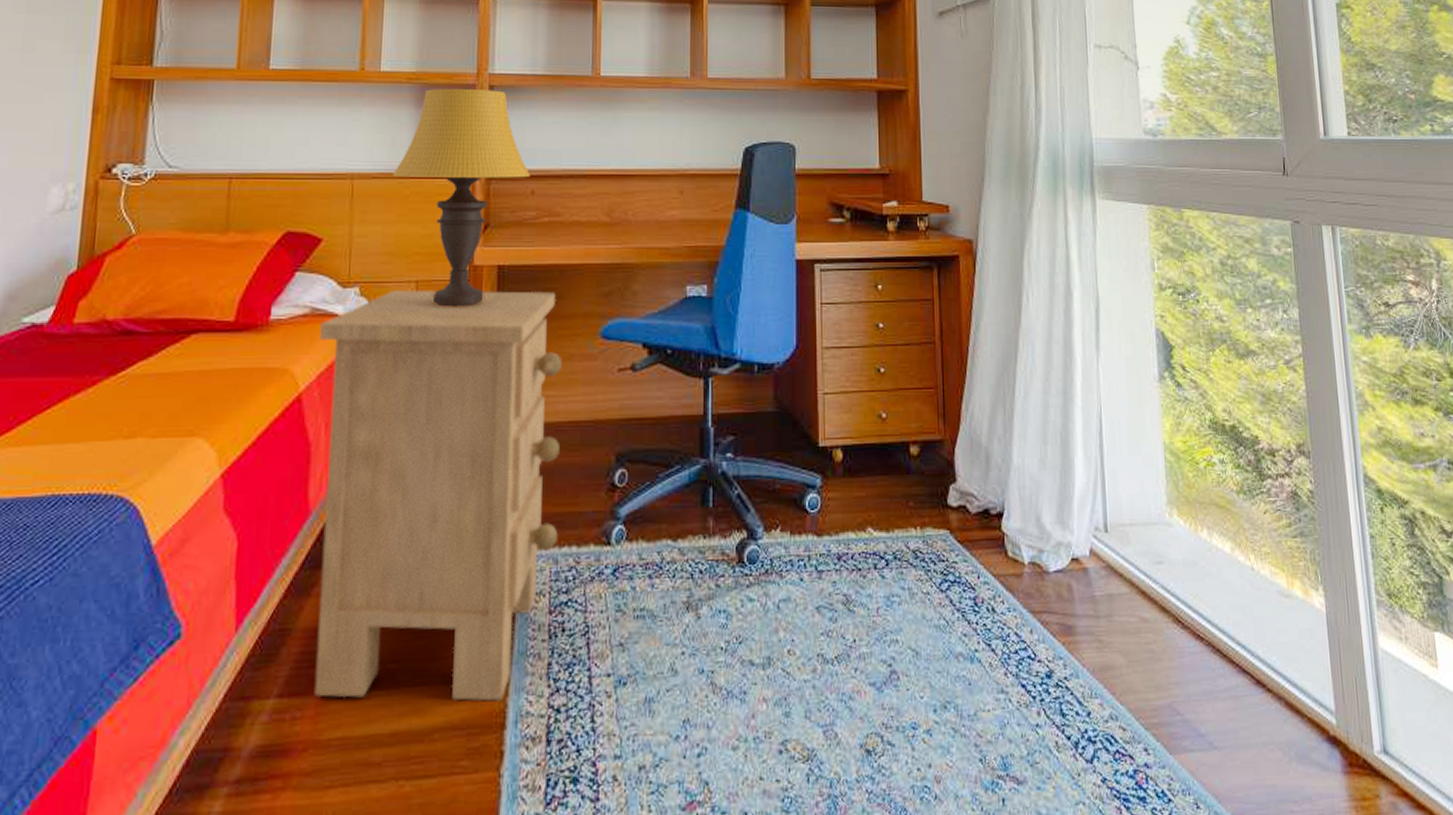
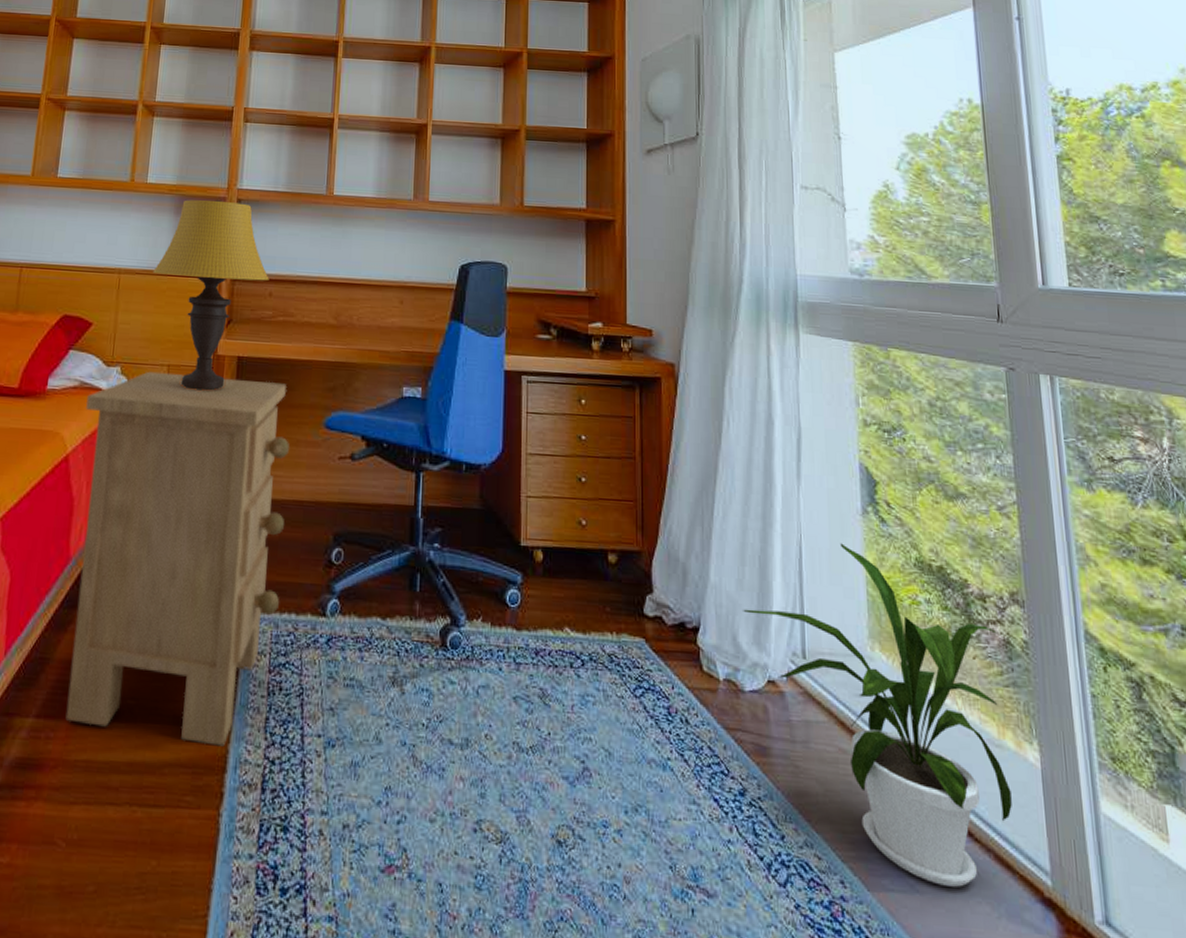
house plant: none [1046,412,1301,739] -> present [743,543,1012,887]

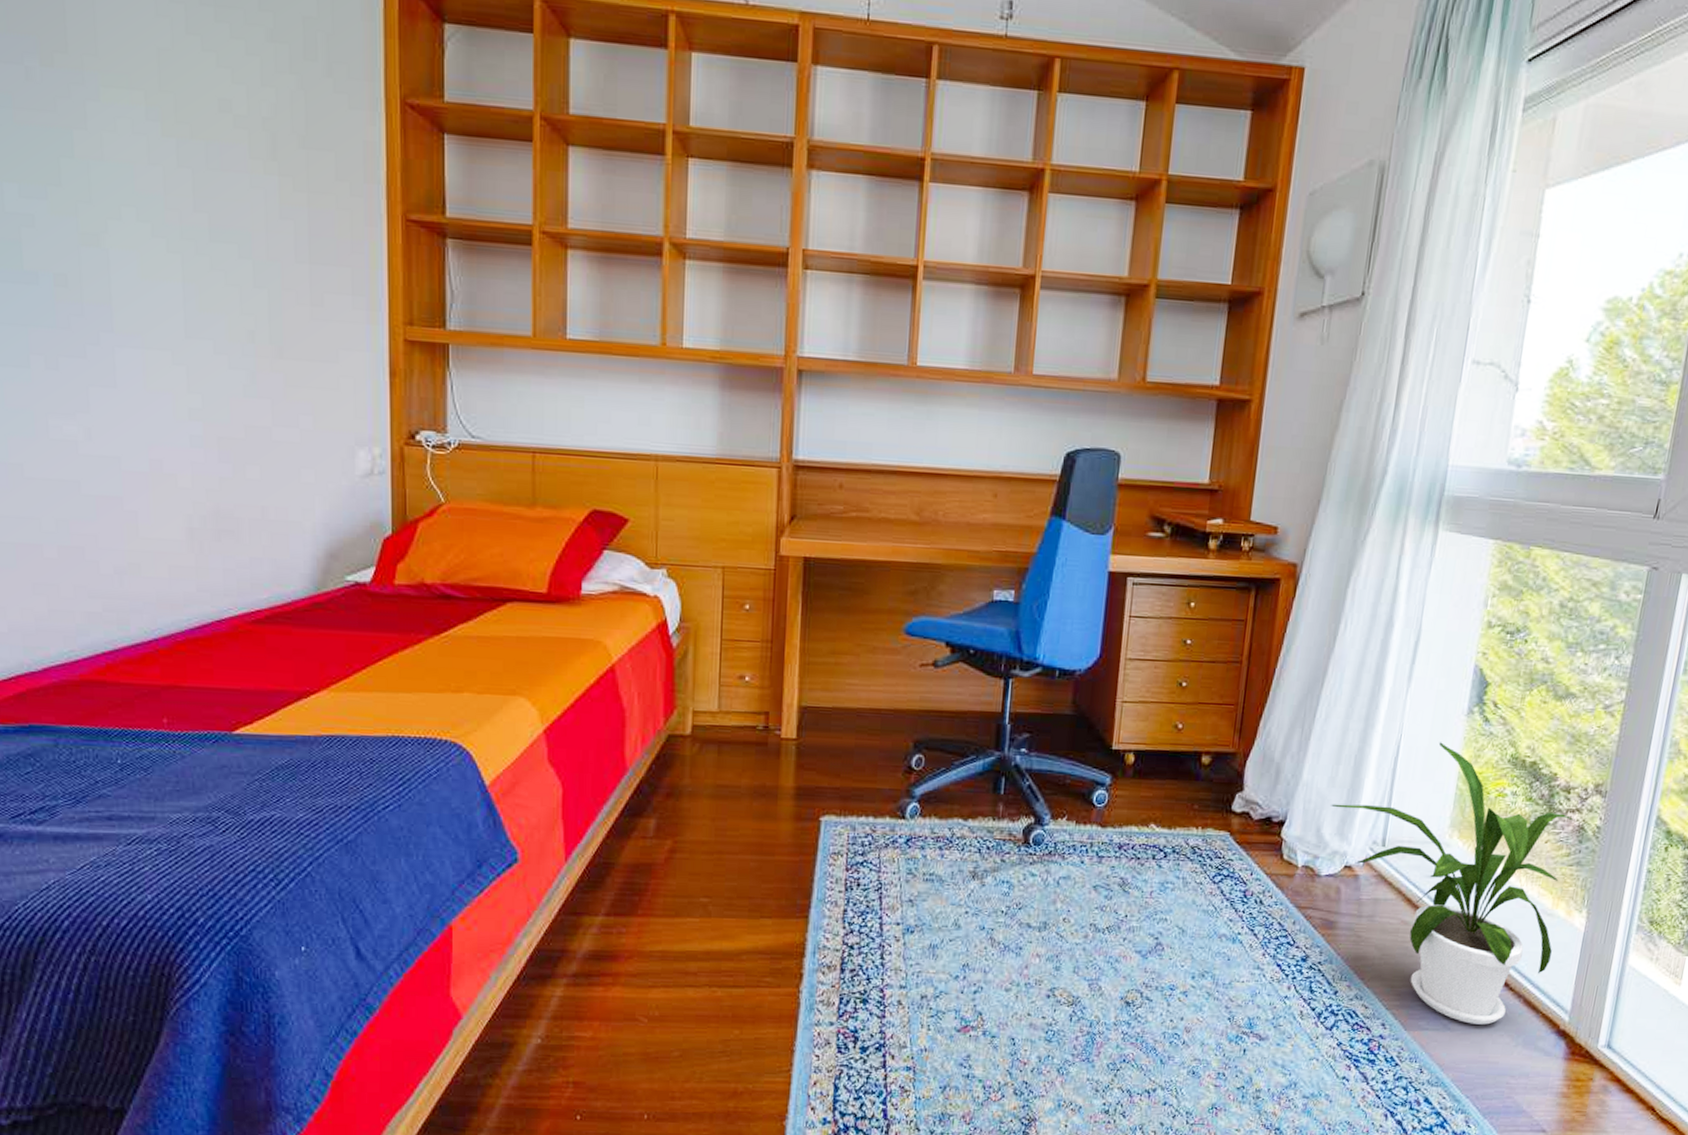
nightstand: present [65,371,289,747] -> none [628,574,865,935]
table lamp: present [153,199,269,391] -> none [698,370,839,595]

